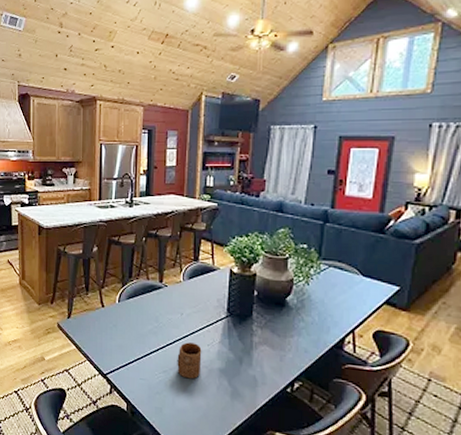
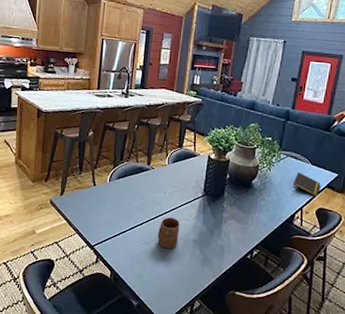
notepad: none [339,286,377,316] -> present [292,172,321,197]

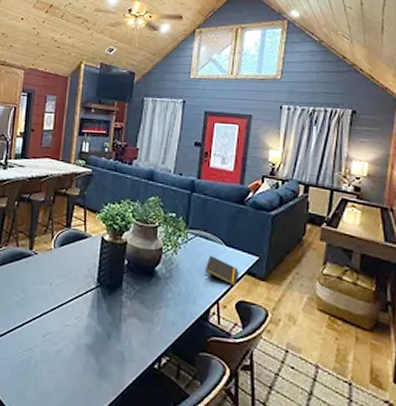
cup: present [157,217,180,249] -> none [42,315,70,357]

